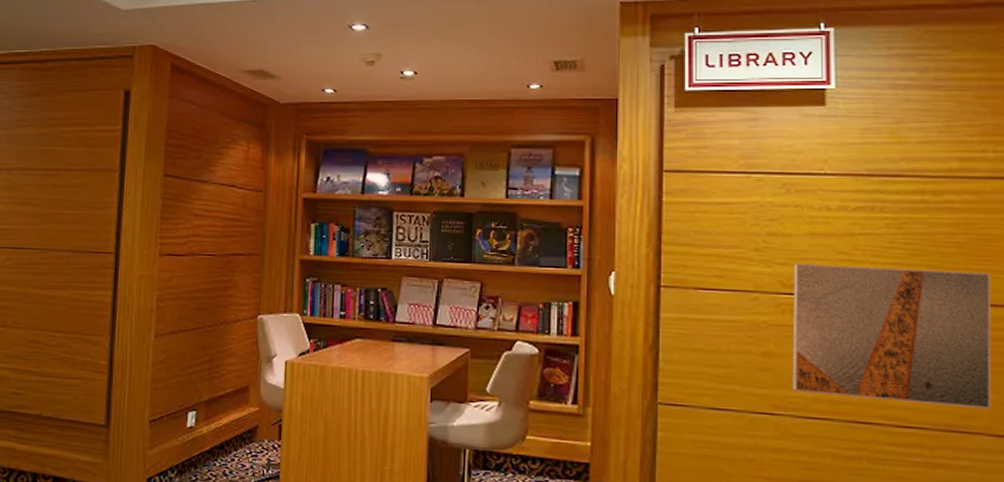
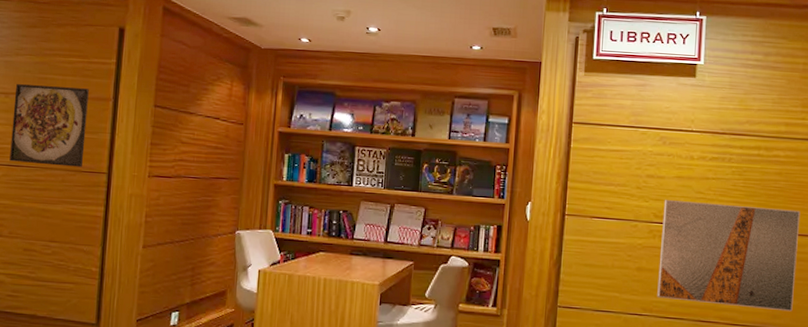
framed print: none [13,159,94,247] -> present [9,84,89,167]

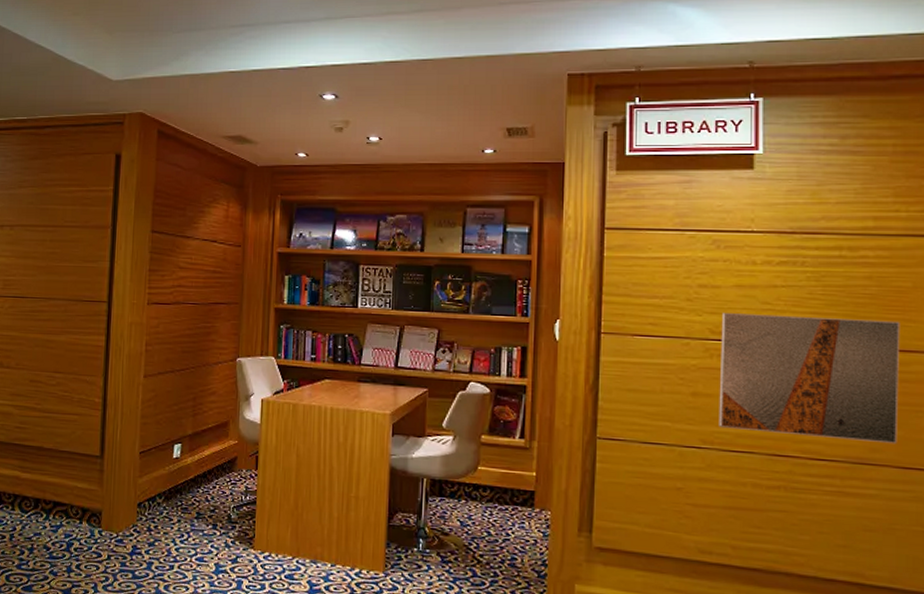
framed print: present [9,84,89,167] -> none [15,216,88,297]

